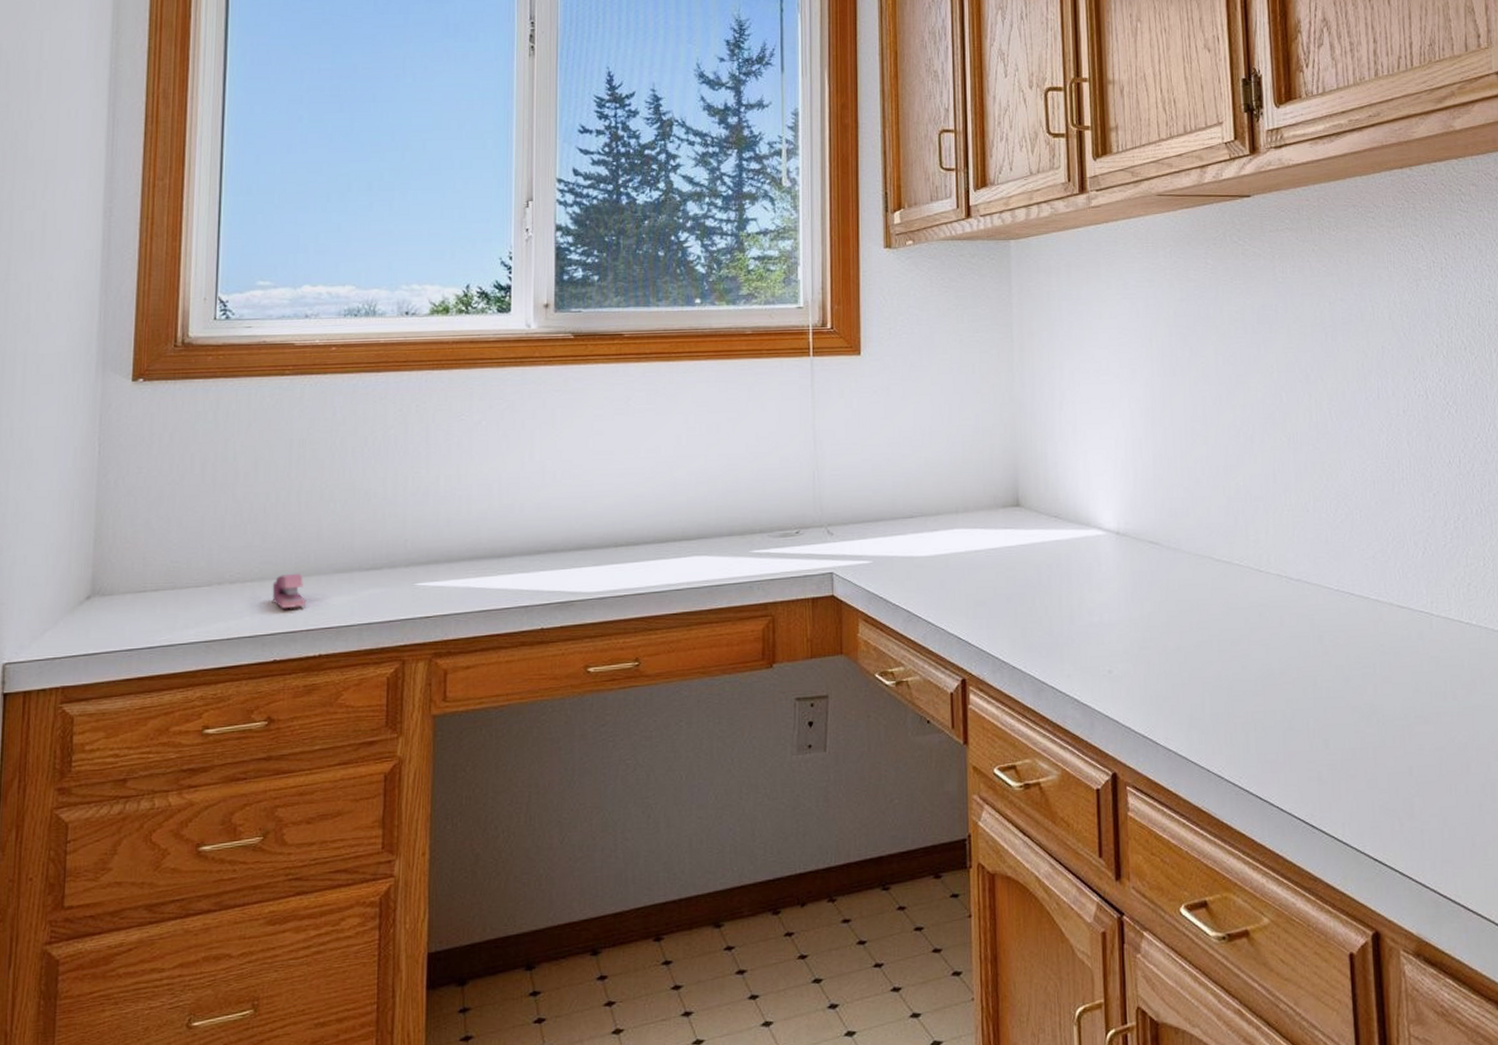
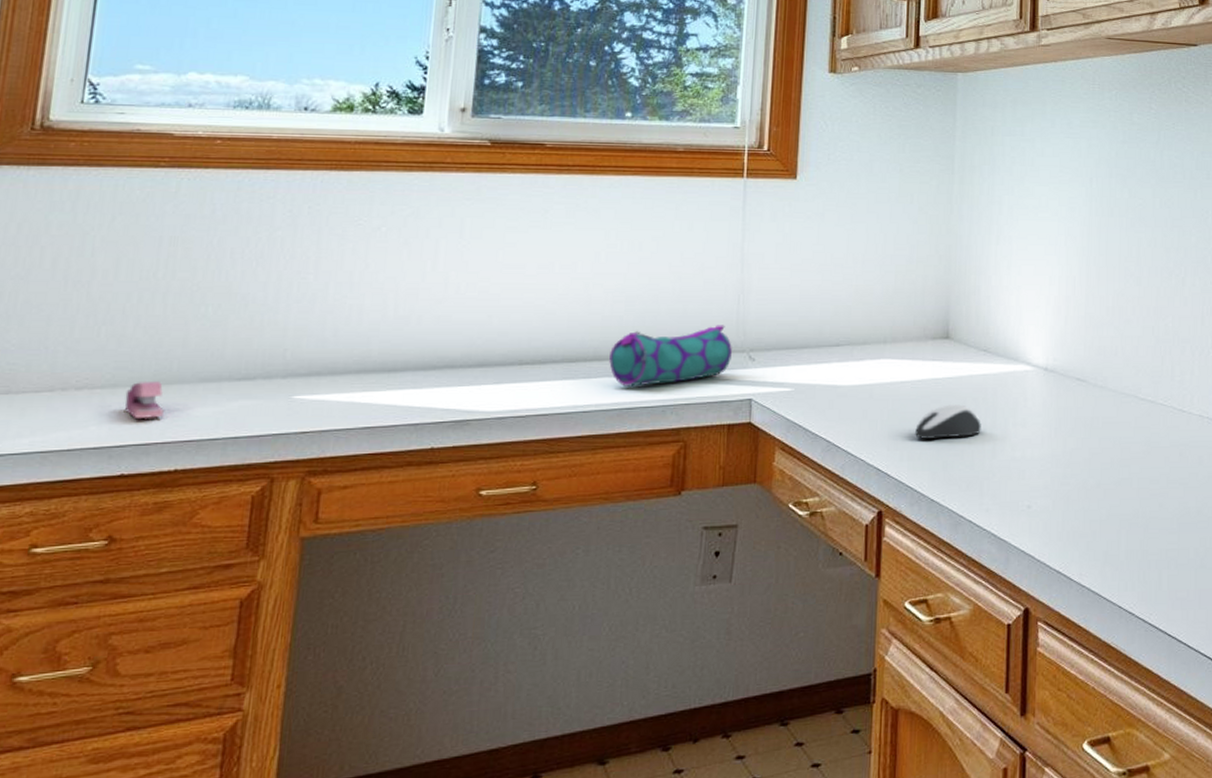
pencil case: none [697,501,811,564] -> present [609,325,732,387]
computer mouse: none [992,571,1057,607] -> present [915,404,981,439]

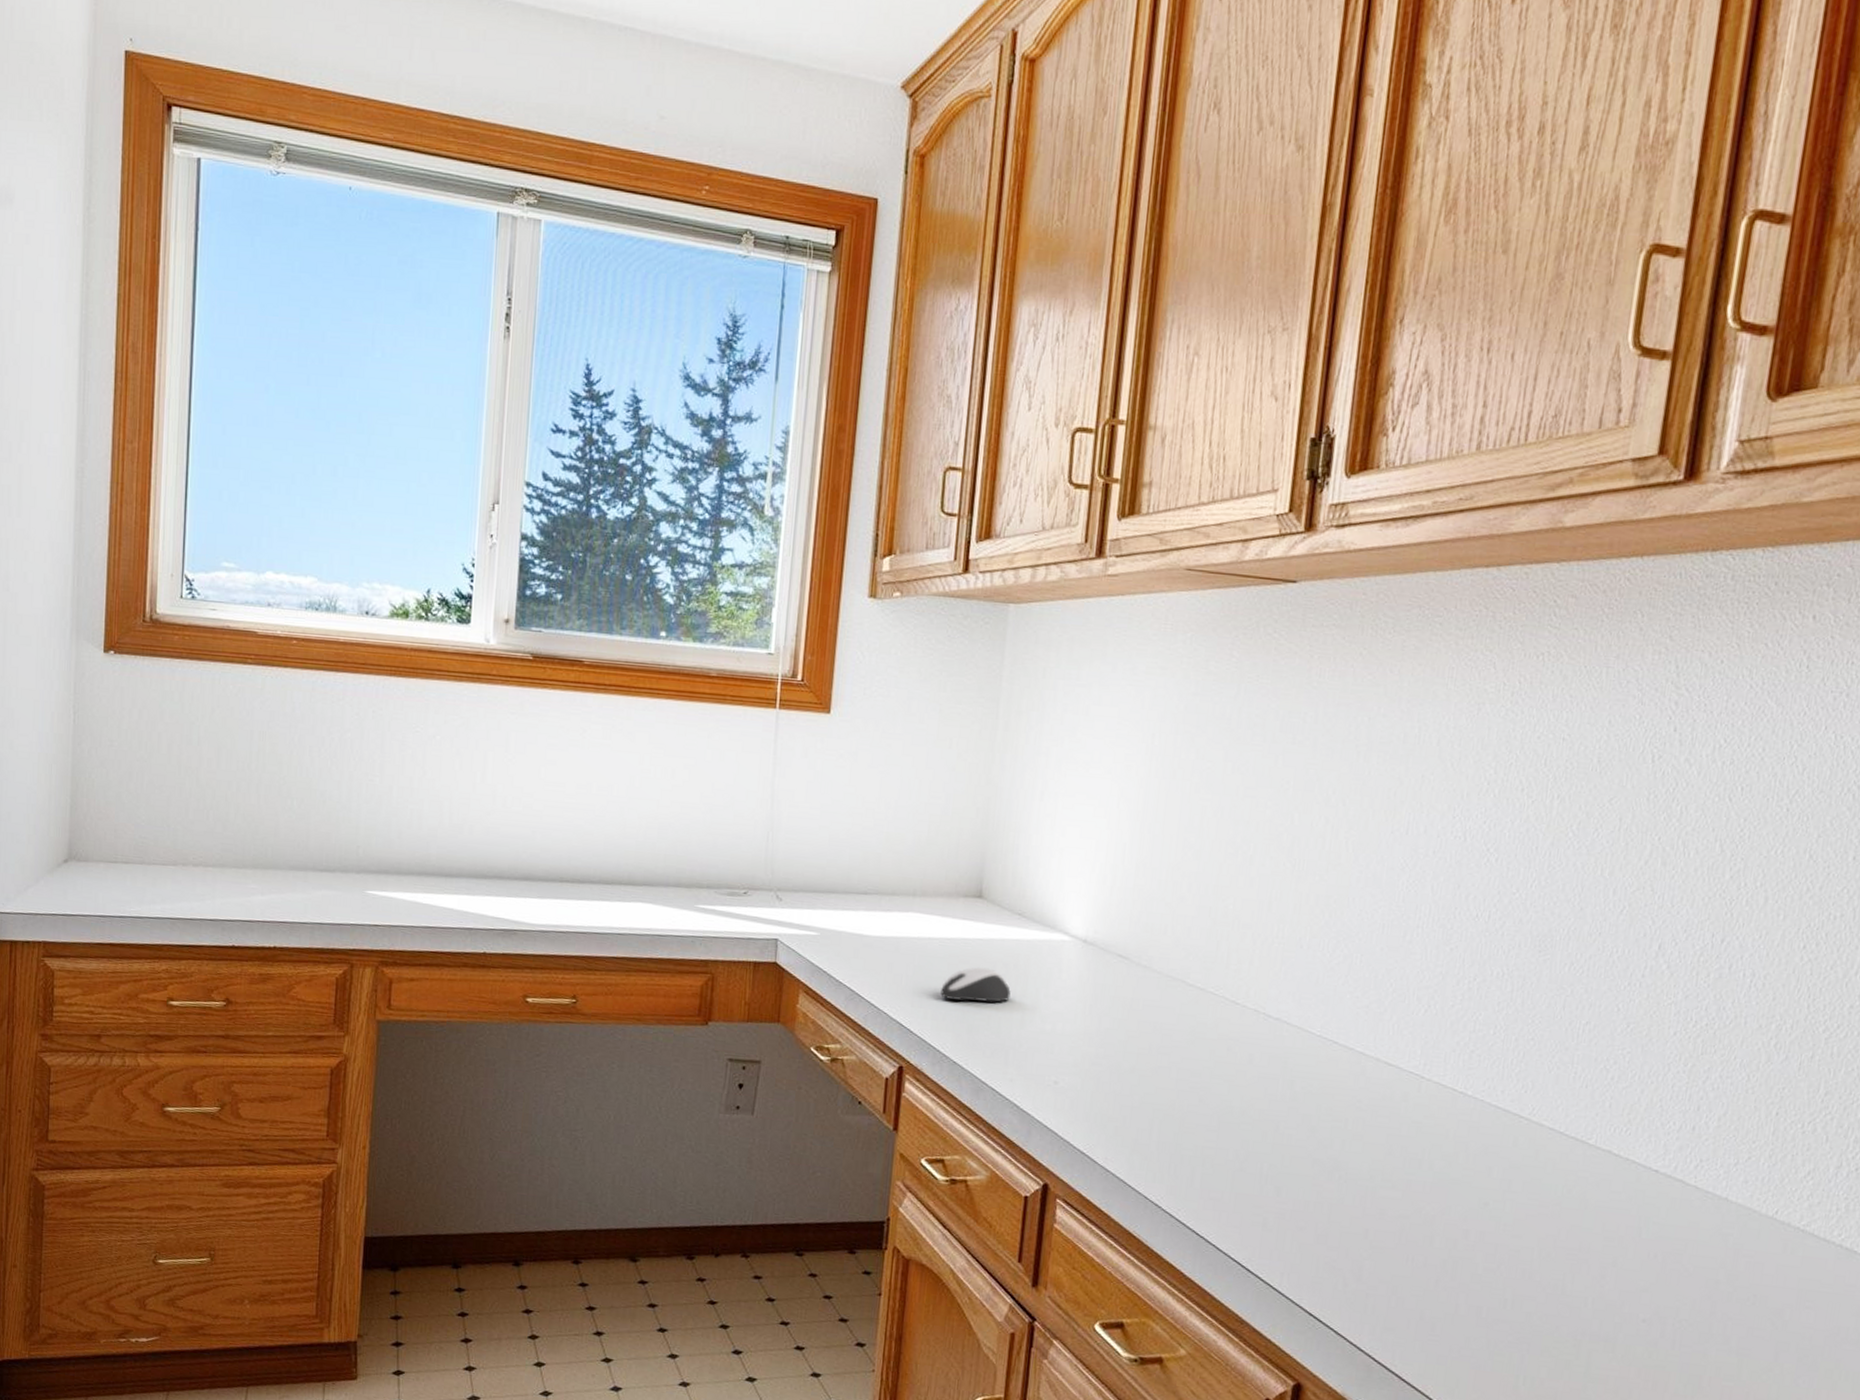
stapler: present [125,380,164,418] -> none [232,863,262,899]
pencil case: present [609,325,732,387] -> none [642,858,760,915]

